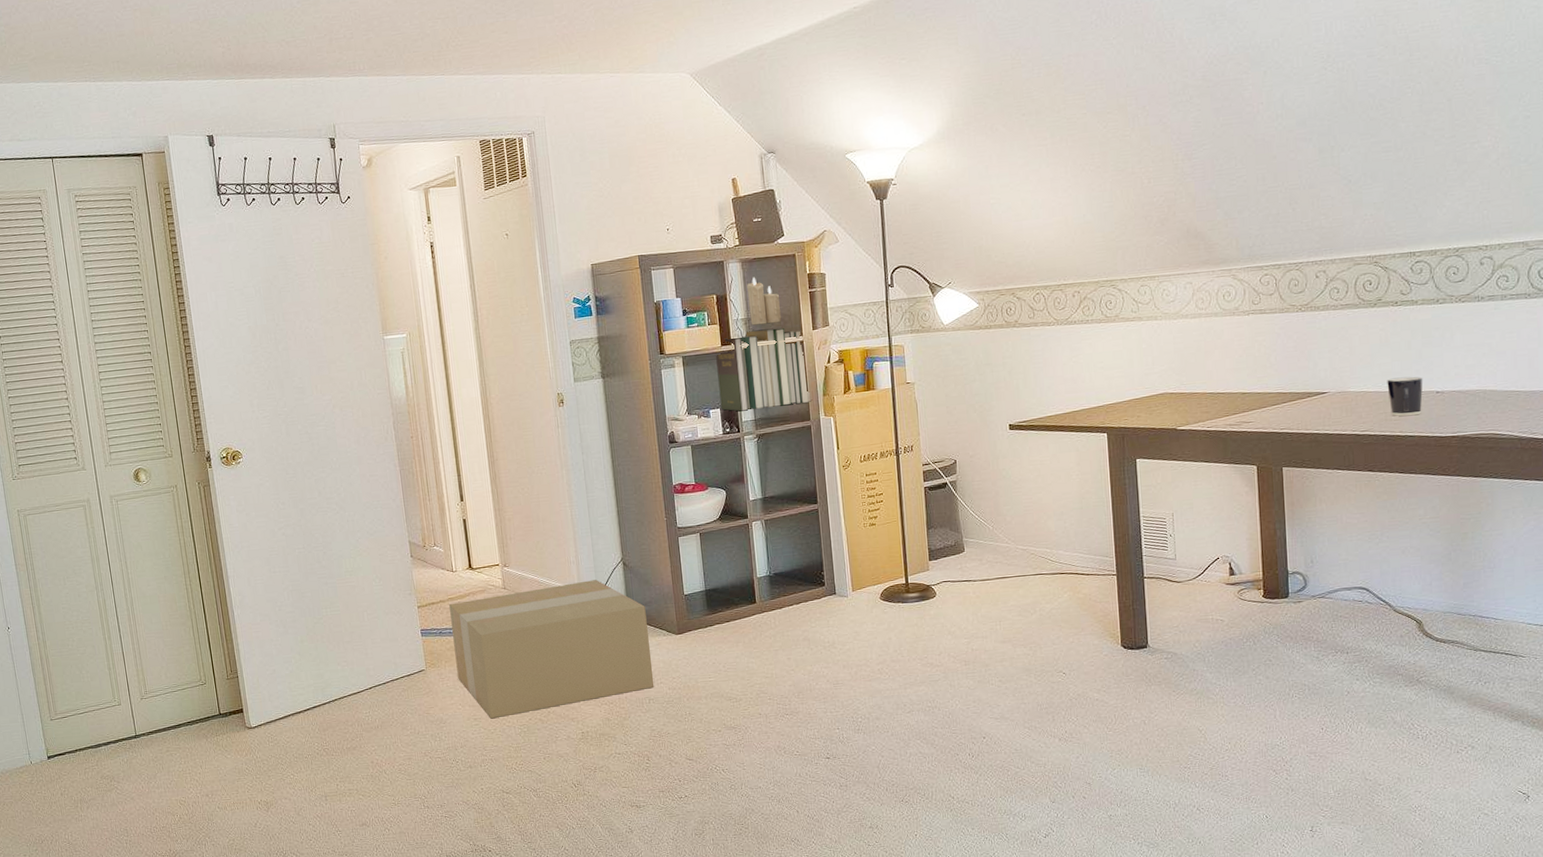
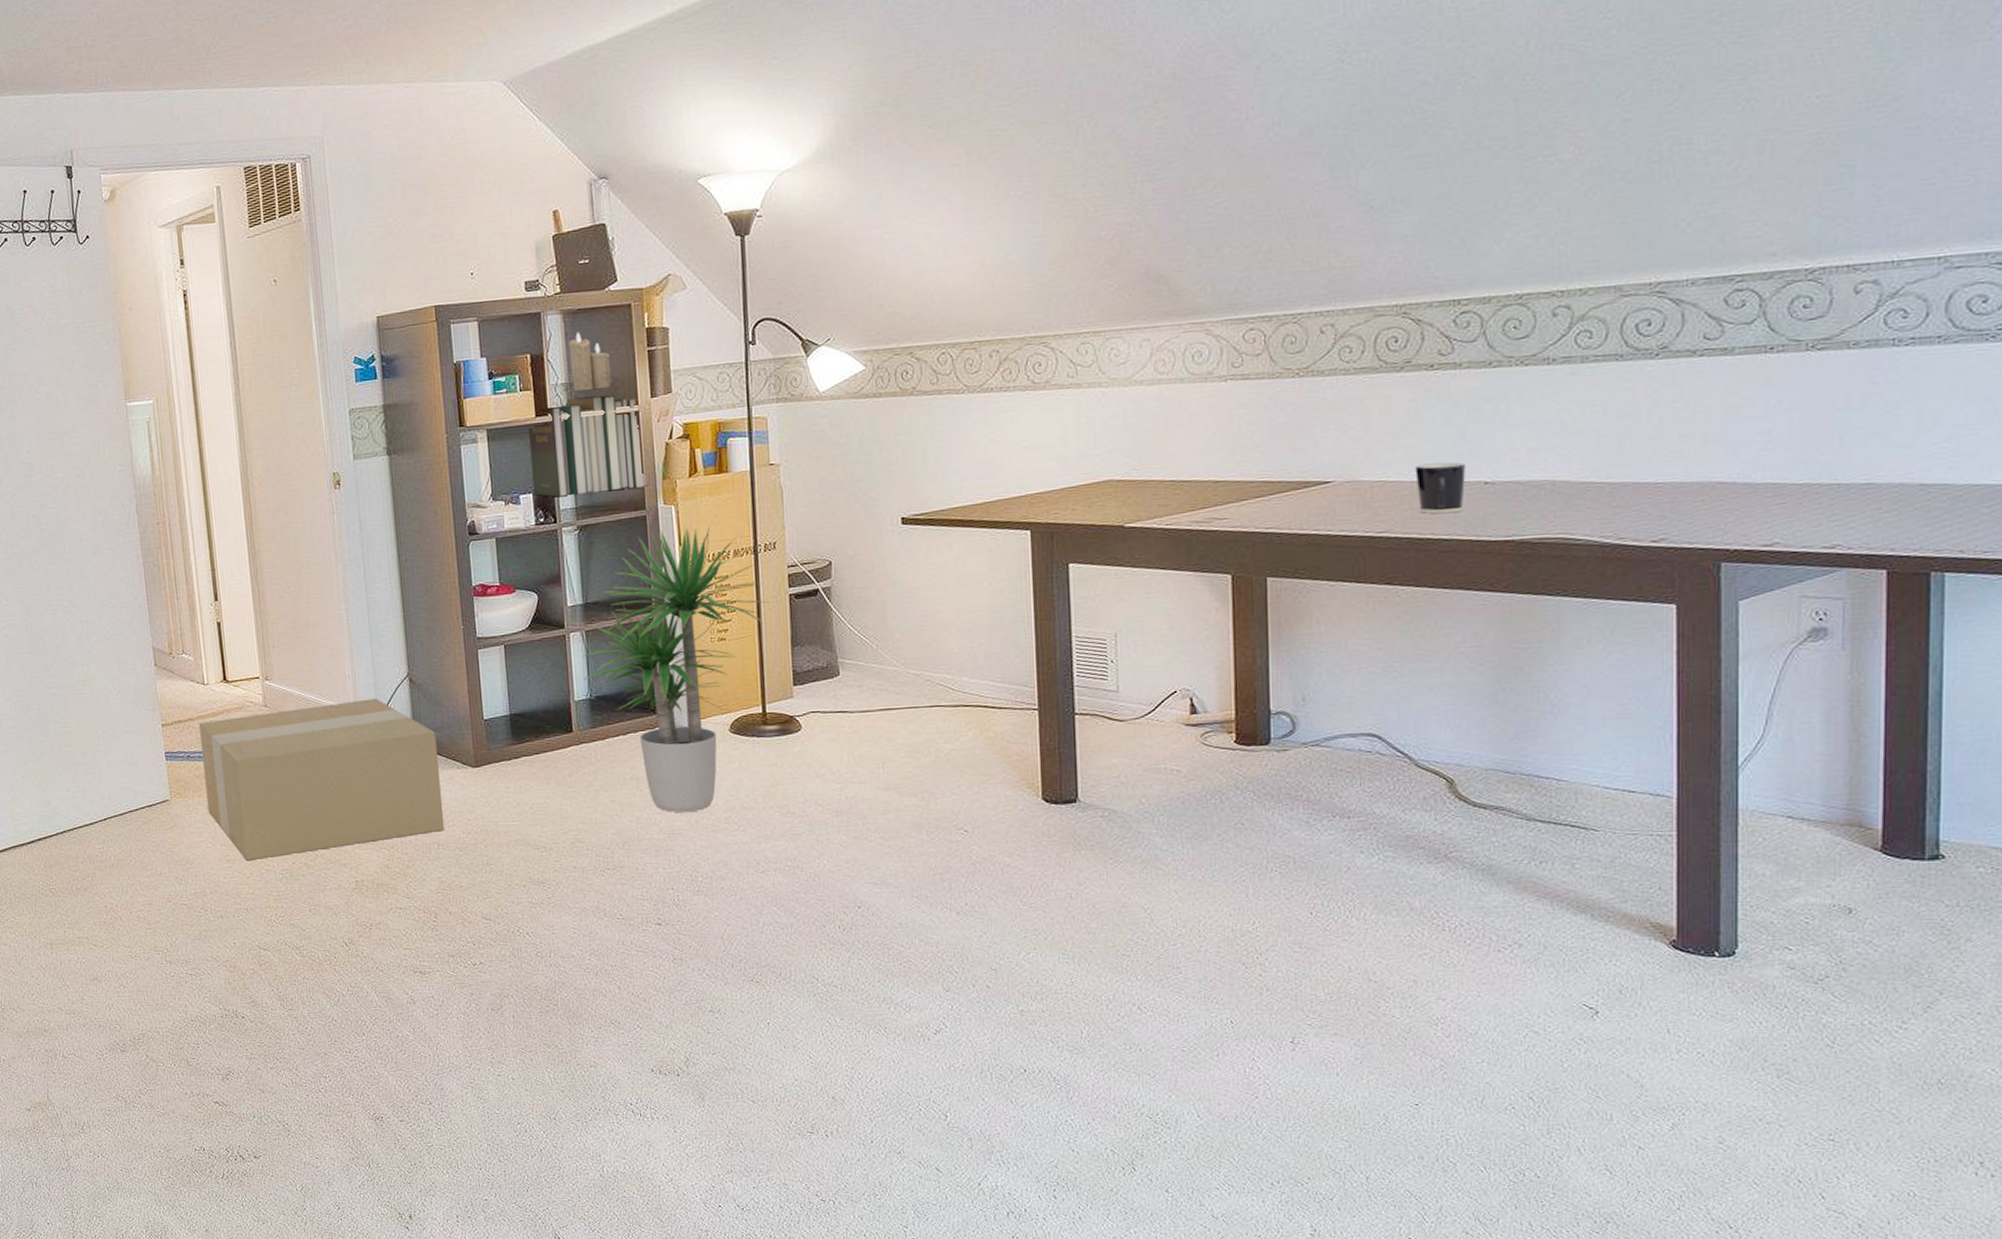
potted plant: none [762,433,909,667] -> present [582,526,769,813]

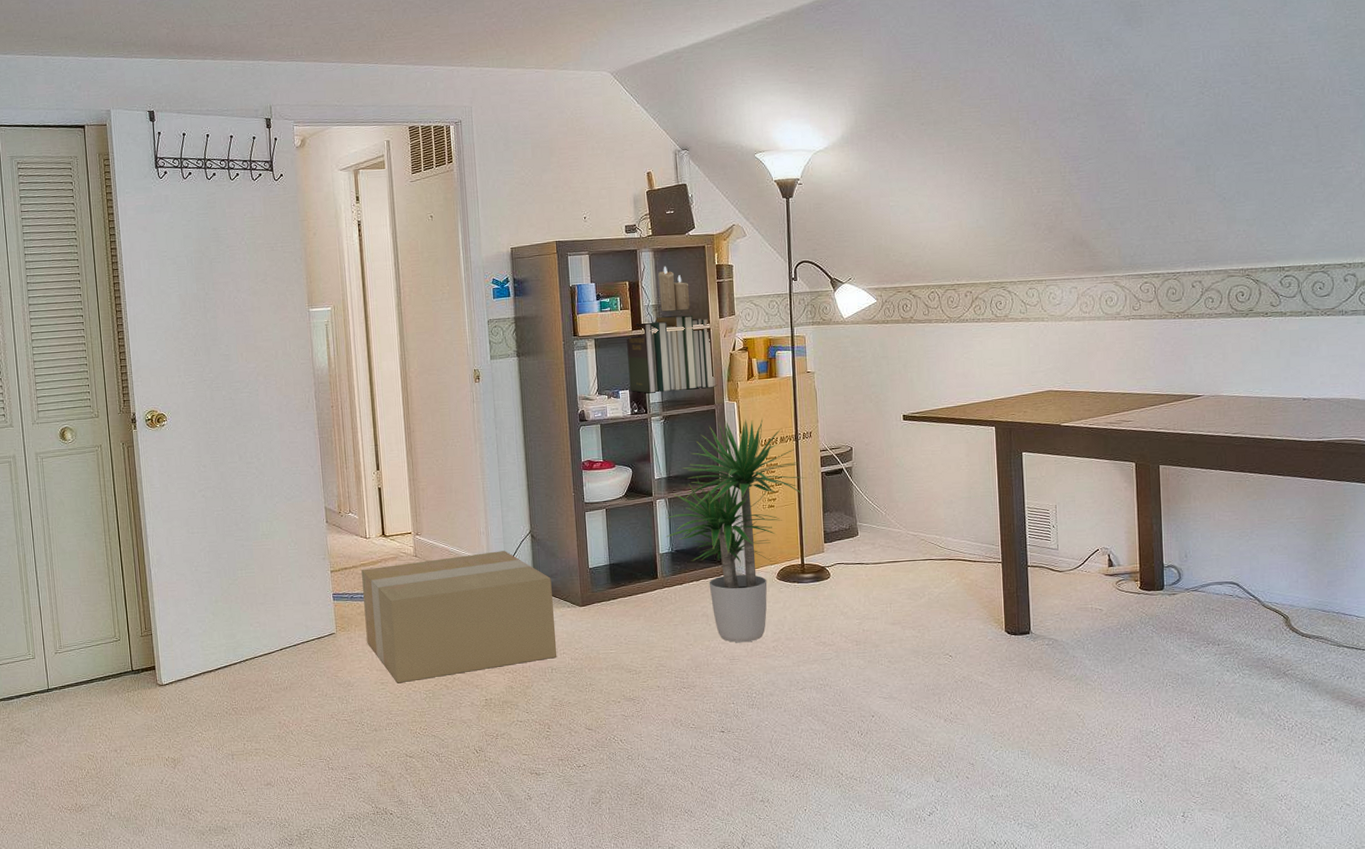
mug: present [1415,462,1467,515] -> none [1257,383,1291,421]

